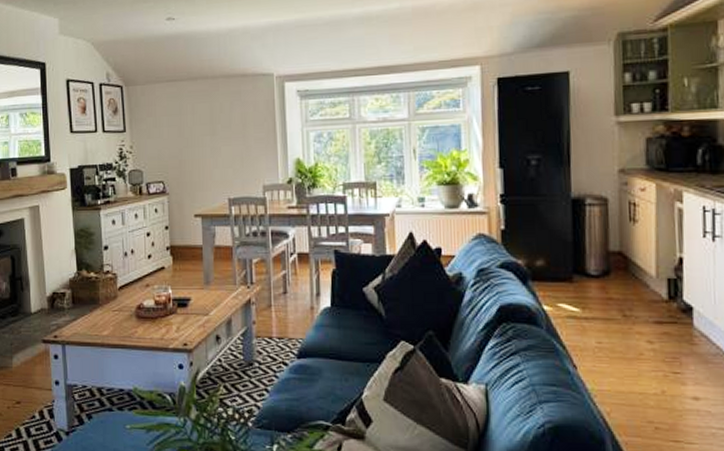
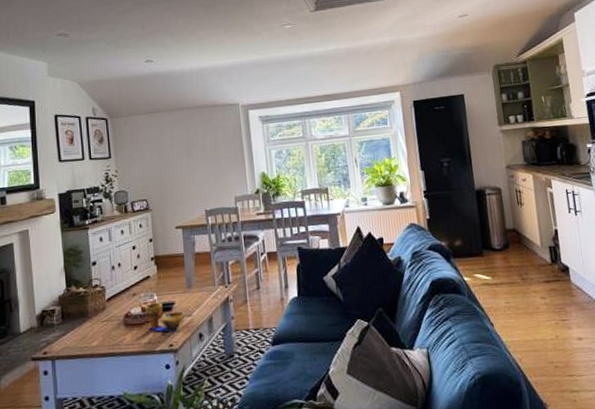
decorative bowl: none [157,296,202,331] -> present [144,302,185,333]

